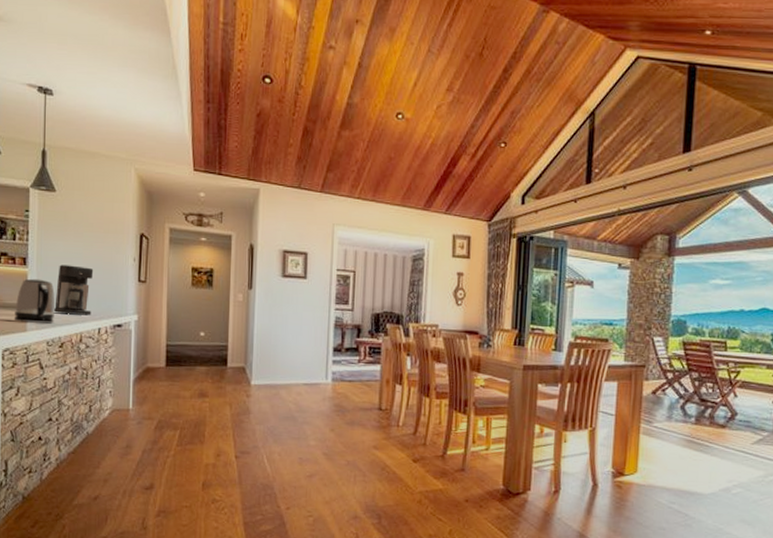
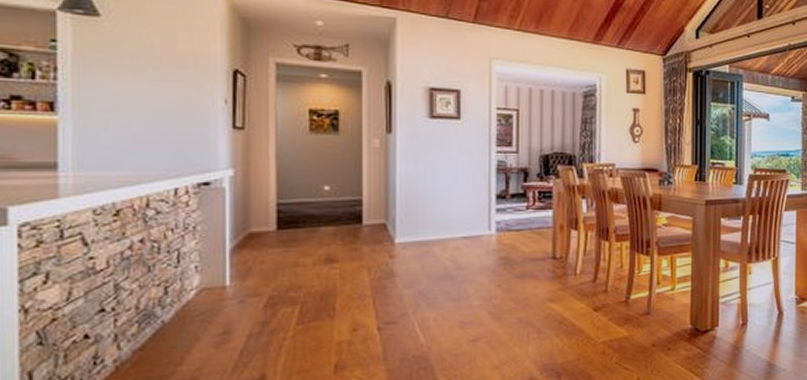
kettle: present [13,278,55,324] -> none [36,128,104,186]
coffee maker: present [54,265,94,316] -> none [103,110,164,173]

